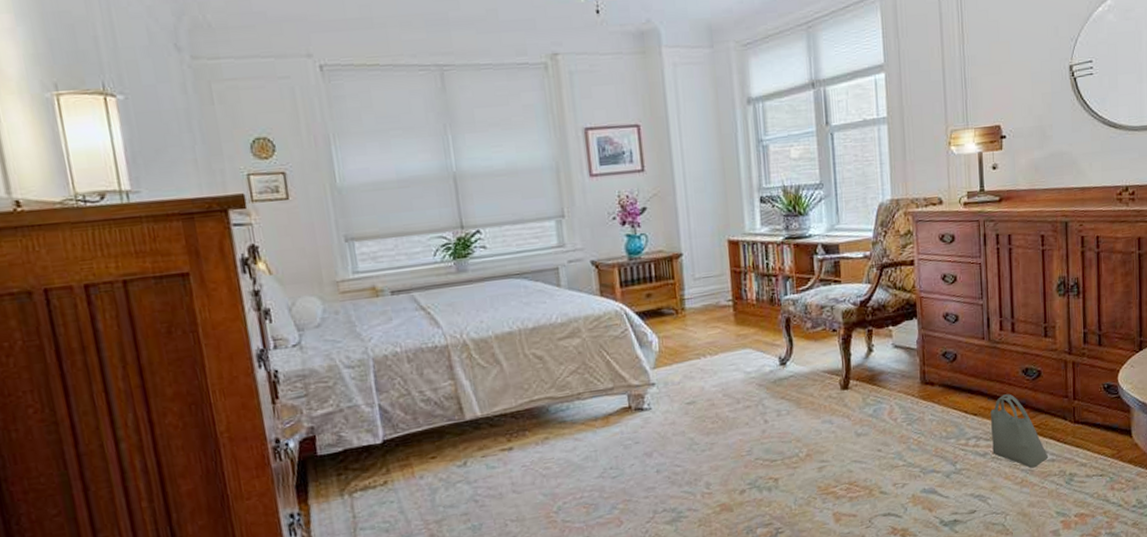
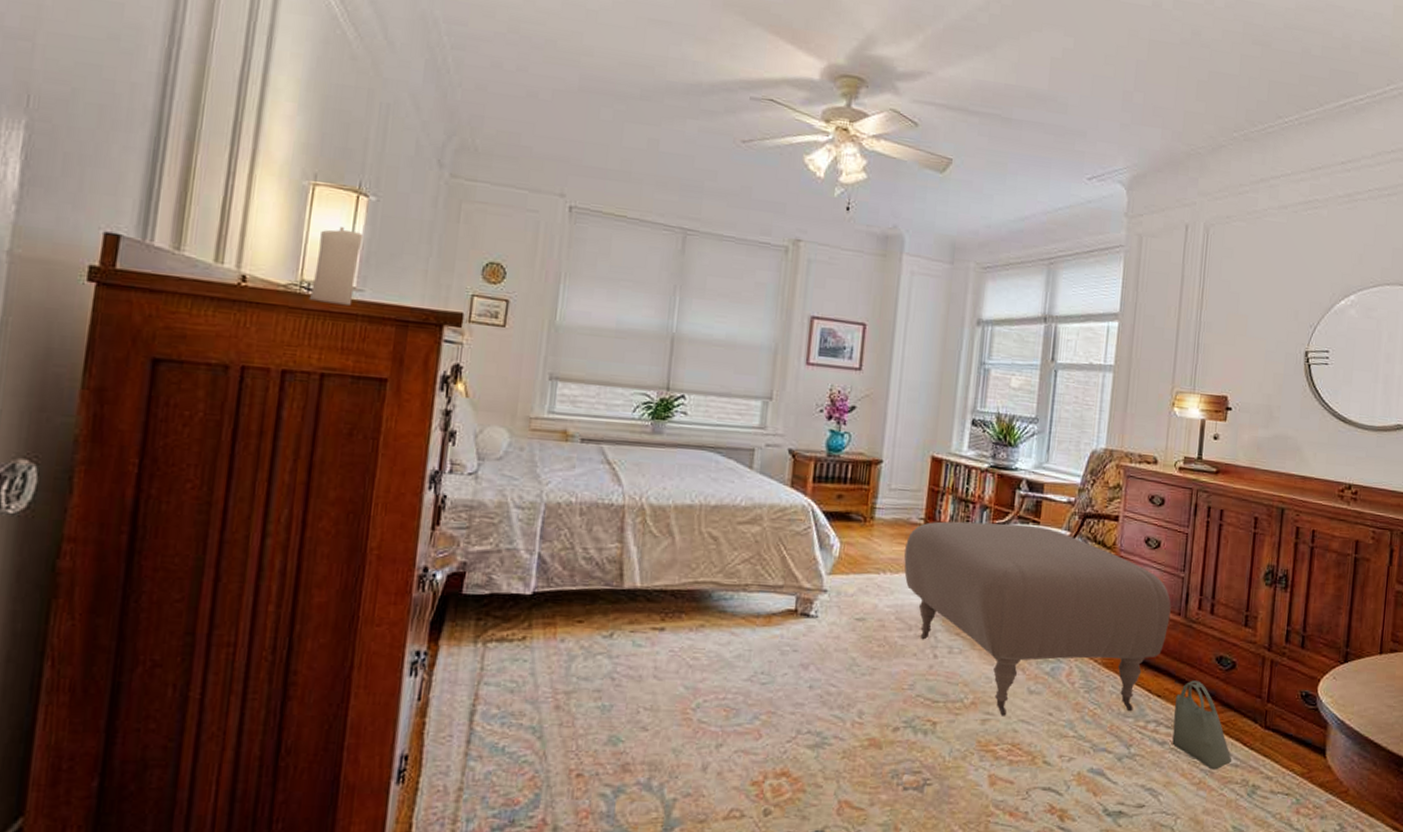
candle: none [79,133,133,213] -> present [308,227,363,307]
ottoman: none [719,285,975,461] -> present [904,521,1171,716]

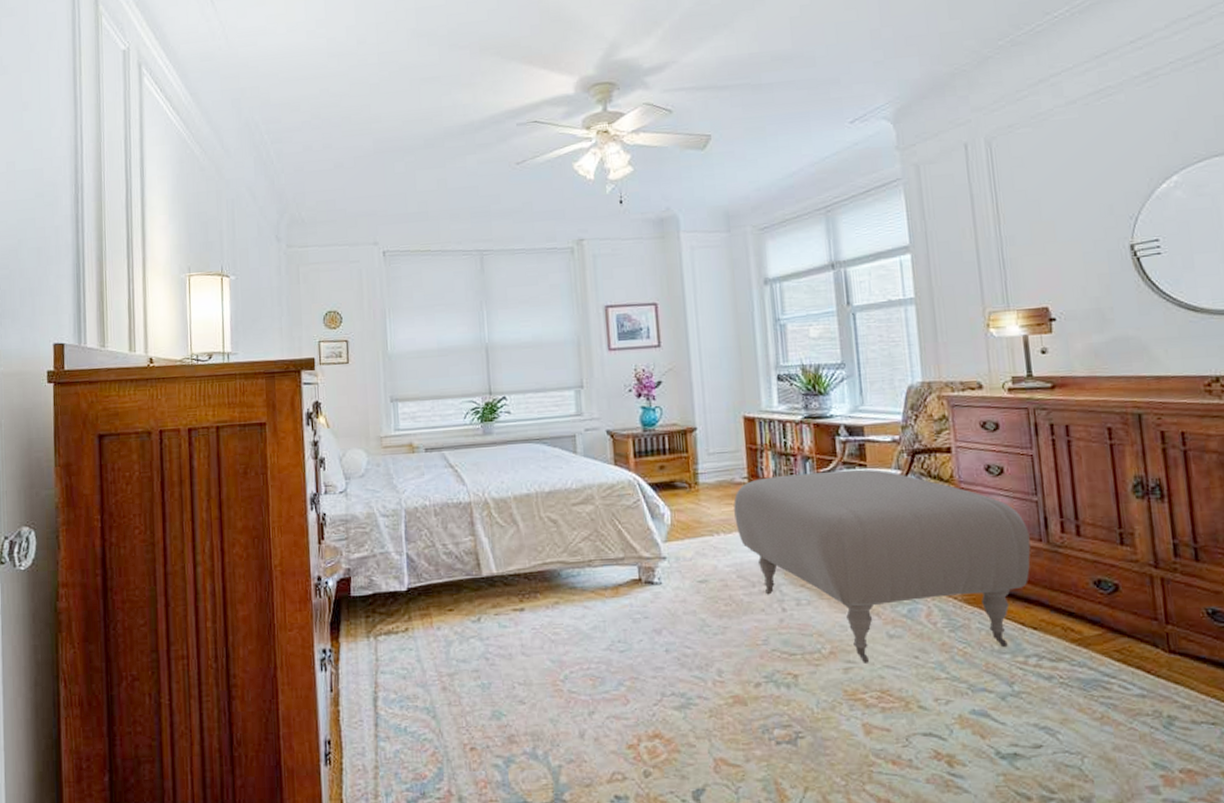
candle: present [308,227,363,307] -> none [199,306,231,370]
handbag: present [1172,680,1232,770] -> none [1055,608,1137,702]

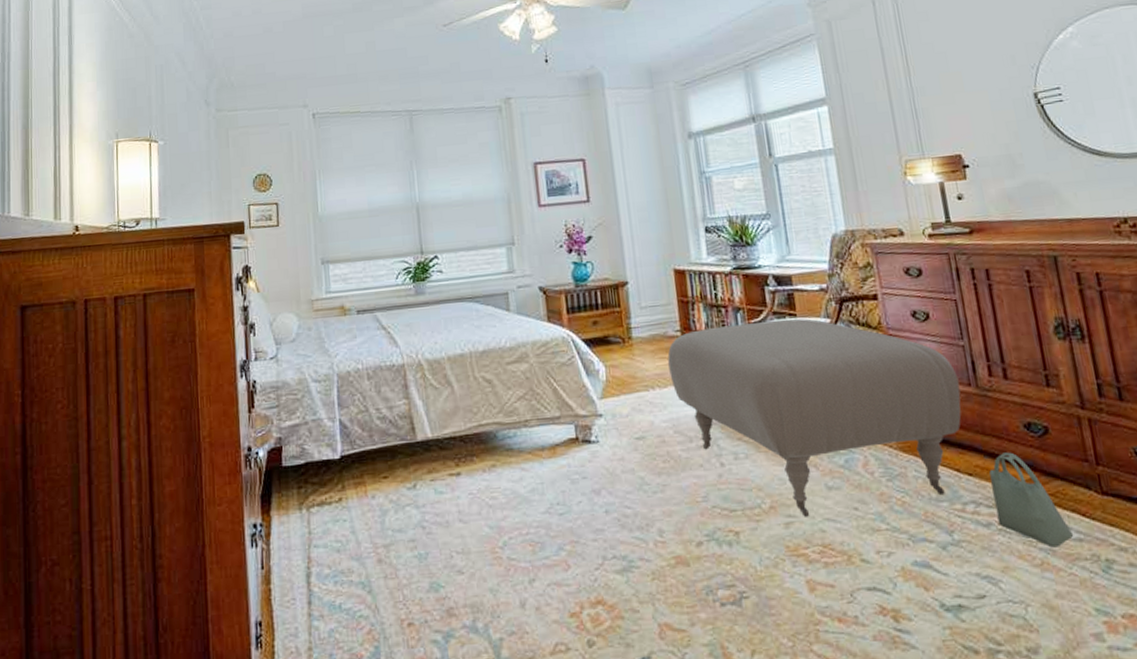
handbag: none [1055,608,1137,702] -> present [989,452,1074,548]

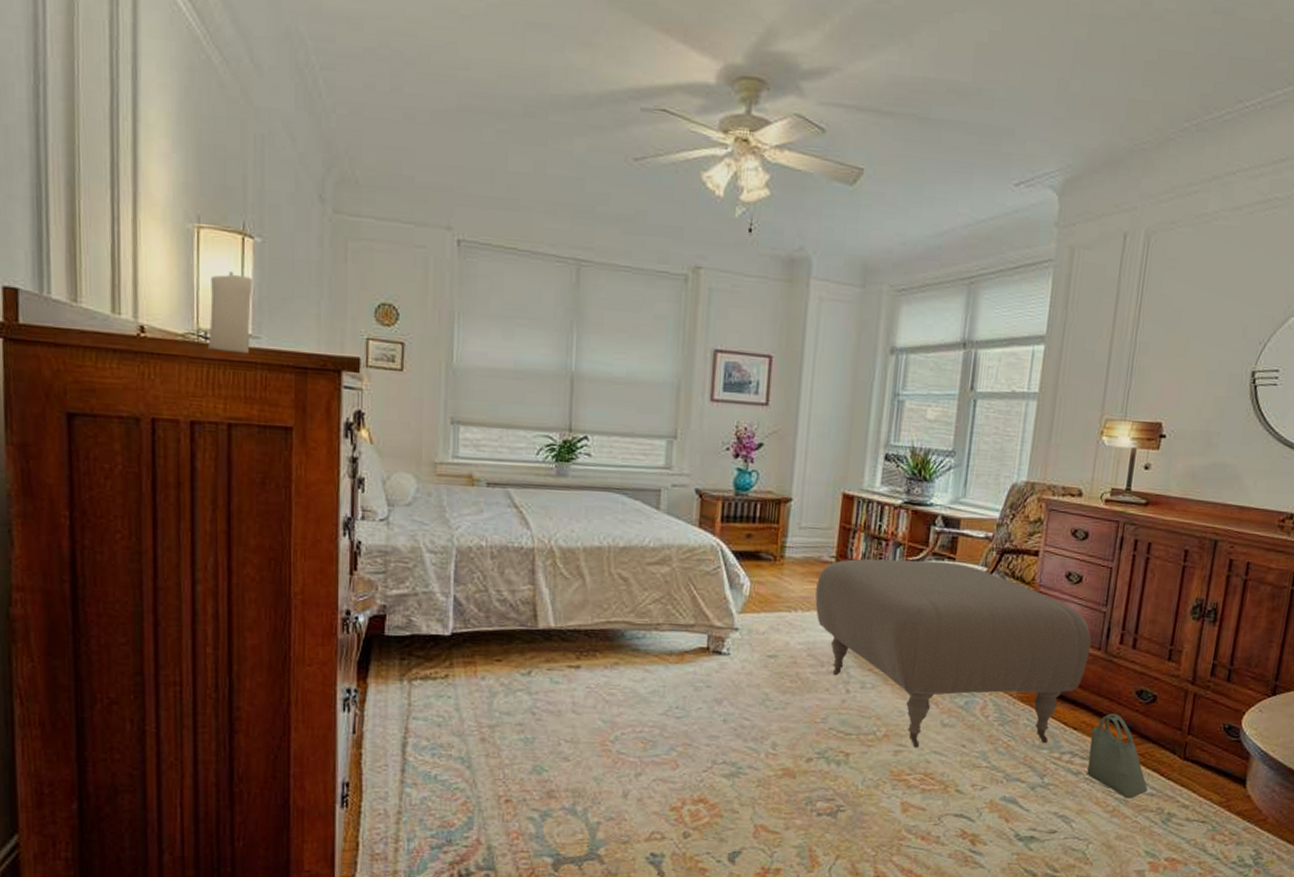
candle: none [126,171,159,236] -> present [207,272,253,355]

